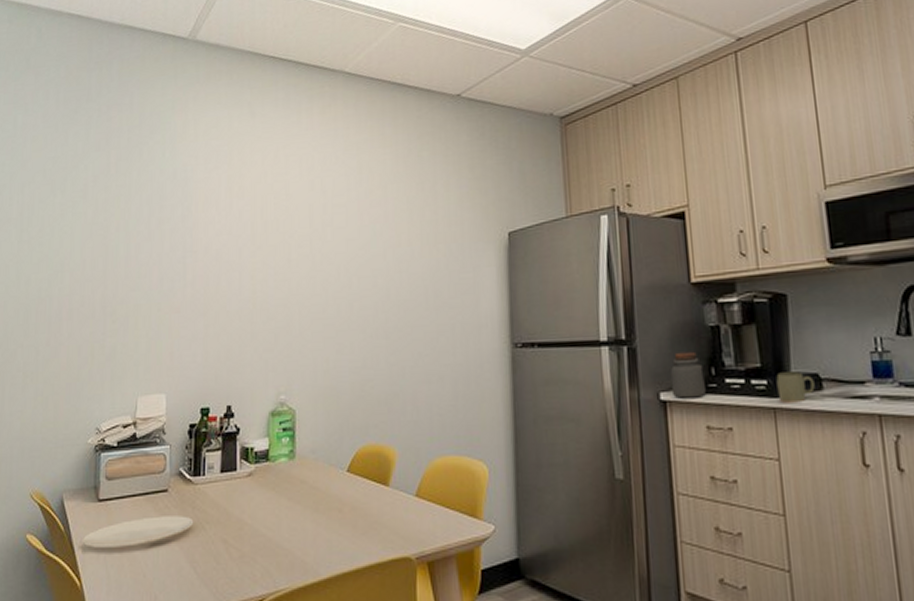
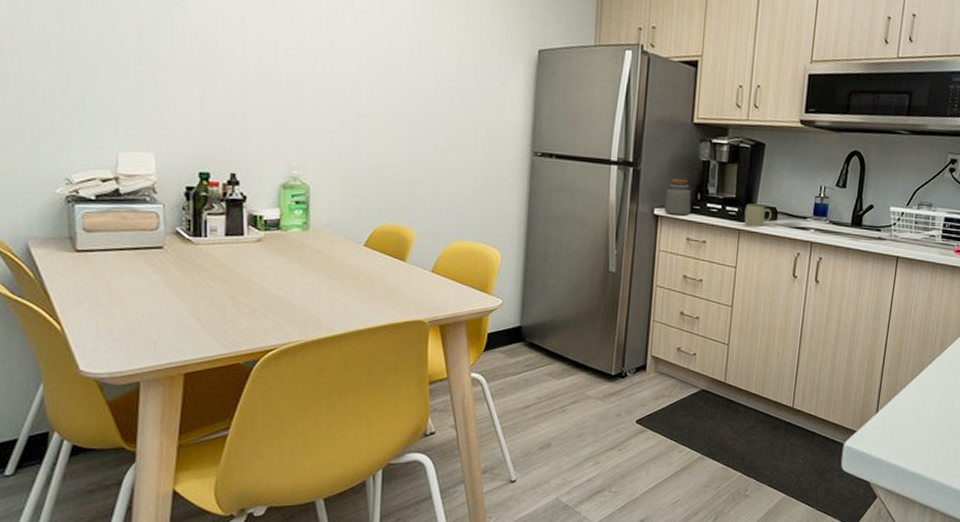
plate: present [82,516,194,548] -> none [58,270,196,297]

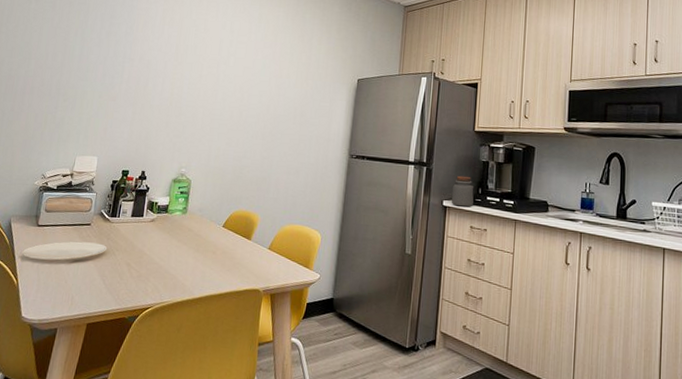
plate: none [58,270,196,297] -> present [22,241,108,261]
mug: present [744,203,772,228] -> none [519,197,544,219]

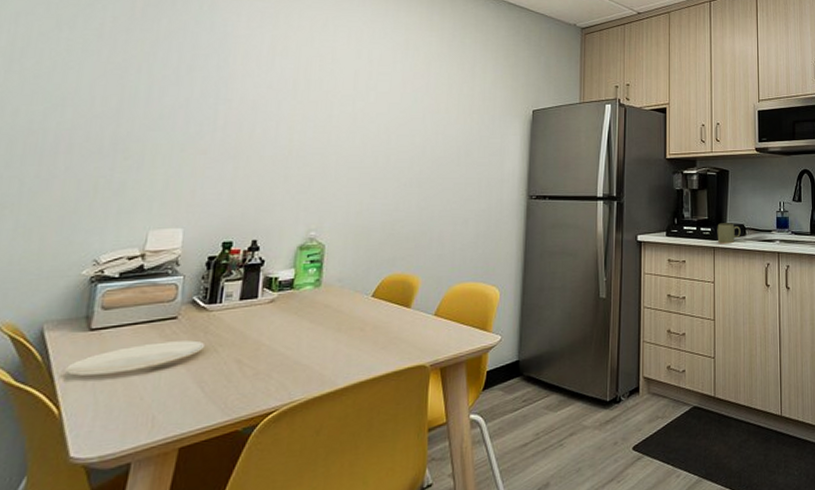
jar: present [451,175,474,207] -> none [646,207,669,240]
mug: none [519,197,544,219] -> present [717,223,741,244]

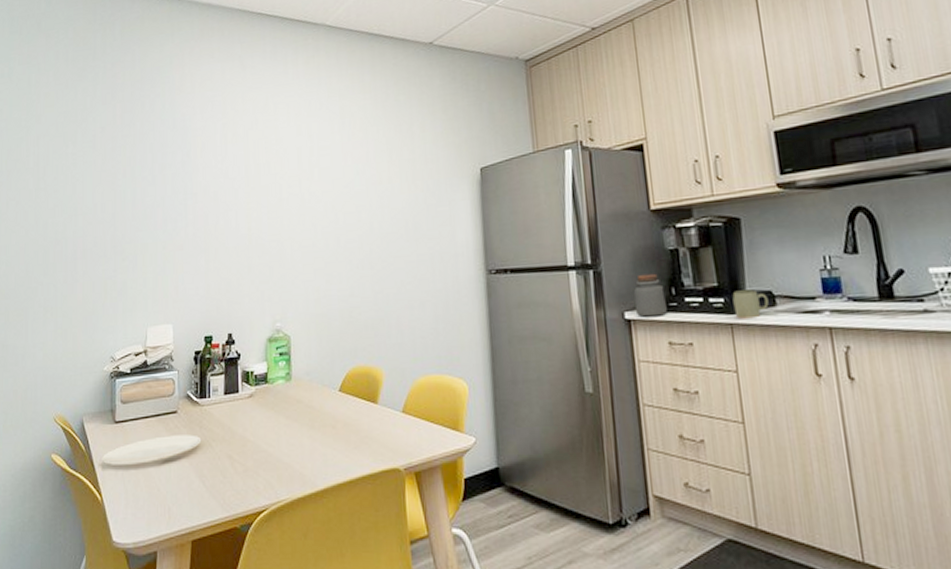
jar: none [646,207,669,240] -> present [634,273,667,317]

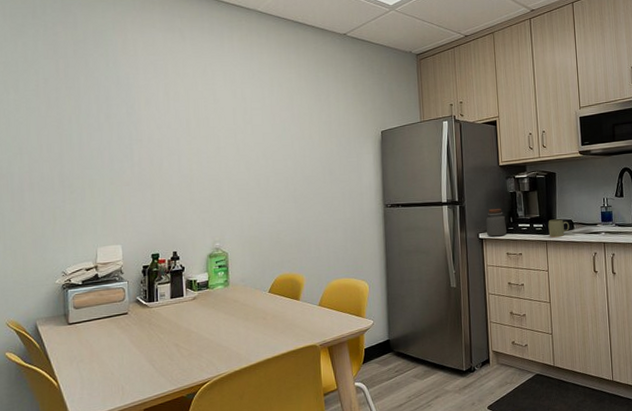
plate: present [101,434,202,465] -> none [56,330,151,358]

